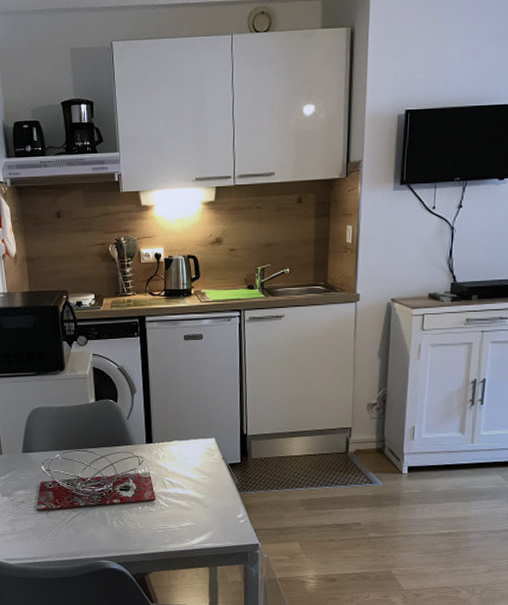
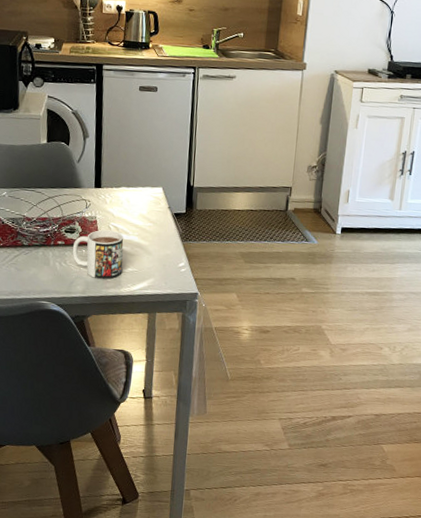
mug: none [128,485,180,535] -> present [72,229,124,280]

